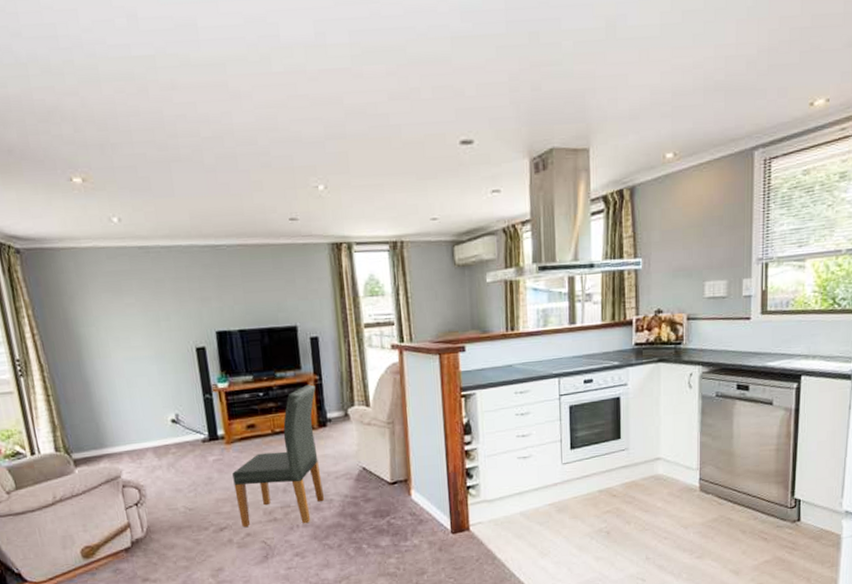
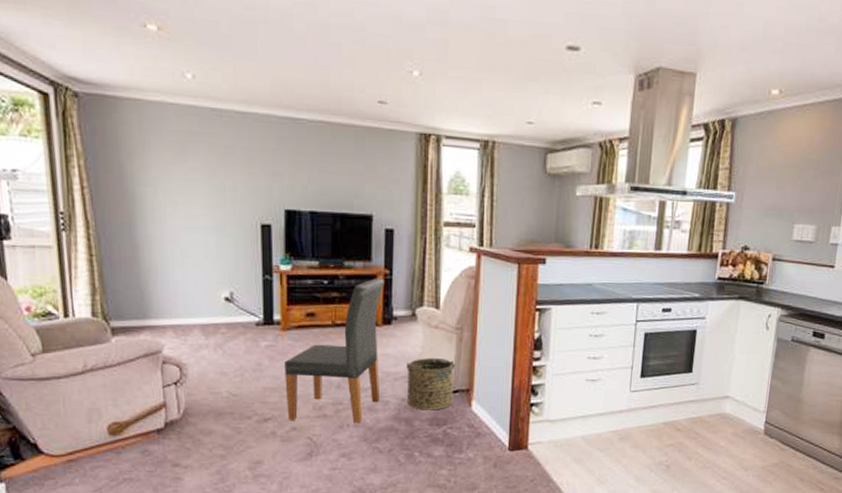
bucket: none [345,453,394,504] -> present [406,358,456,411]

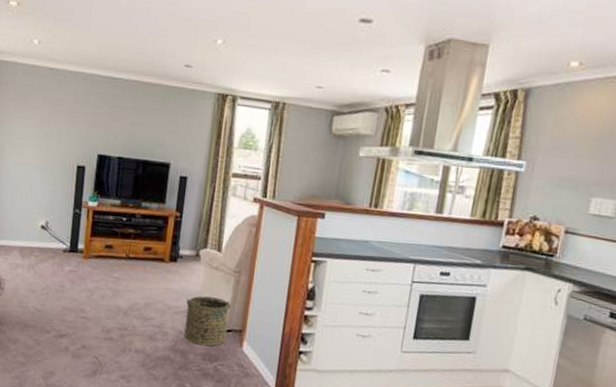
dining chair: present [285,278,384,424] -> none [80,219,175,350]

